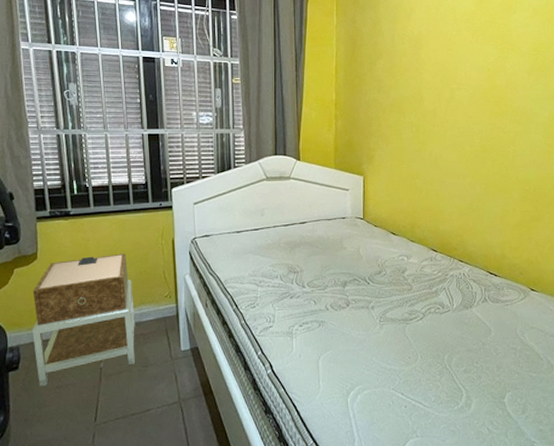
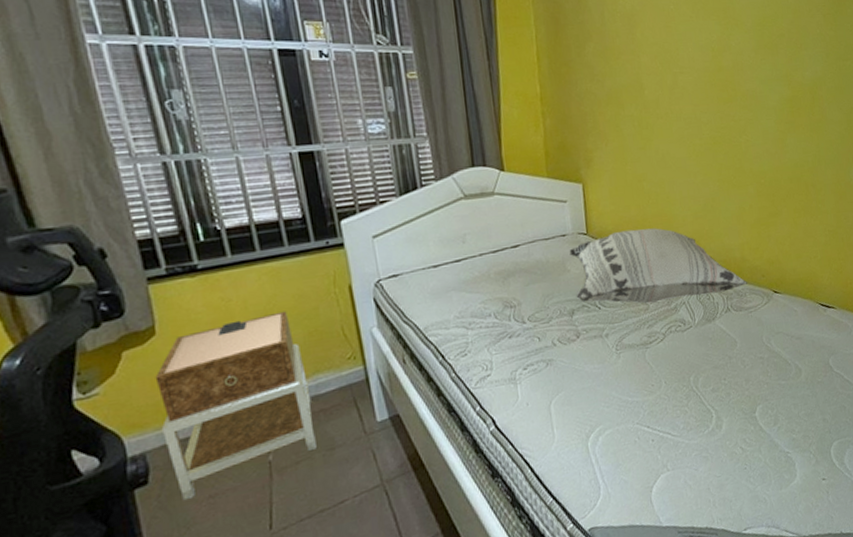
decorative pillow: none [347,219,505,285] -> present [569,228,747,304]

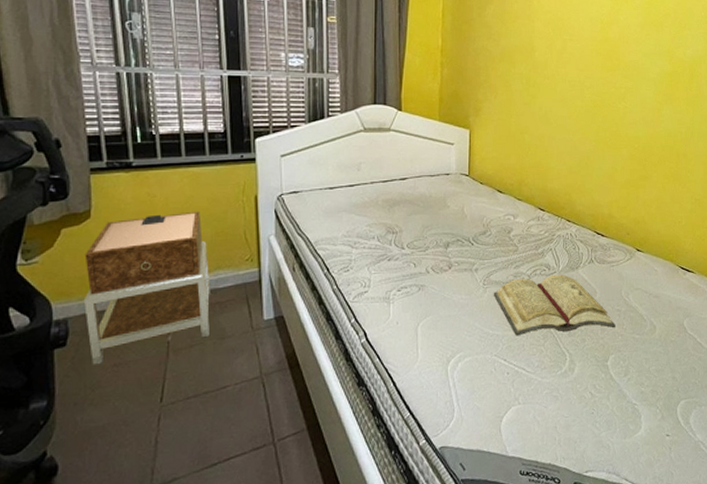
decorative pillow: present [569,228,747,304] -> none [451,176,612,246]
diary: none [629,327,760,400] -> present [494,274,616,336]

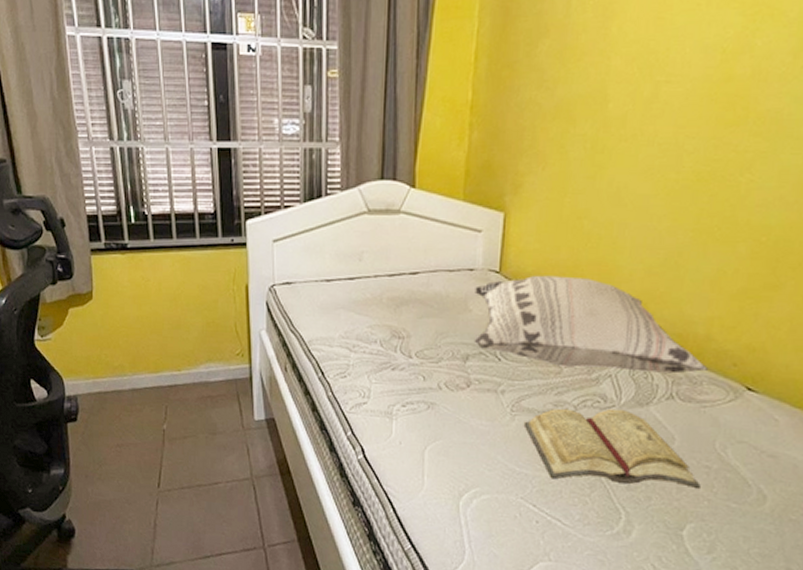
nightstand: present [83,211,210,365] -> none [89,298,202,443]
decorative pillow: none [451,176,612,246] -> present [474,275,708,374]

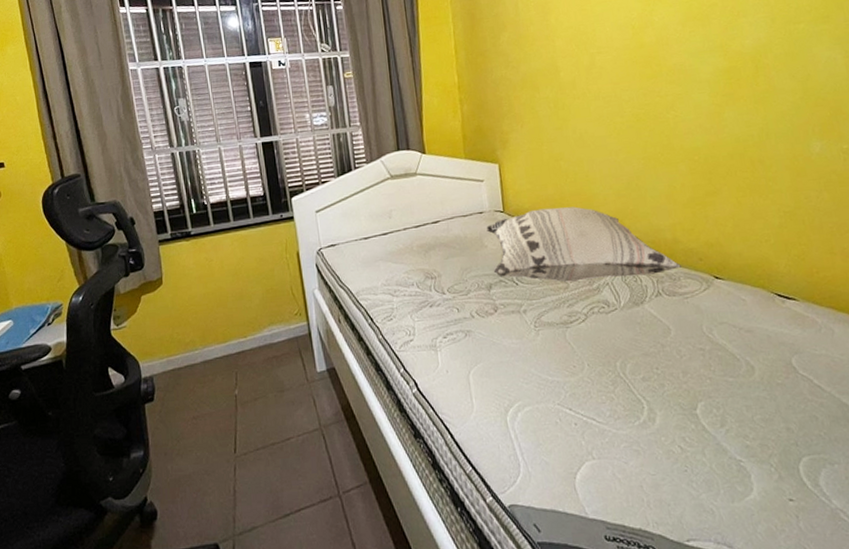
diary: present [525,408,701,488] -> none [548,310,701,382]

